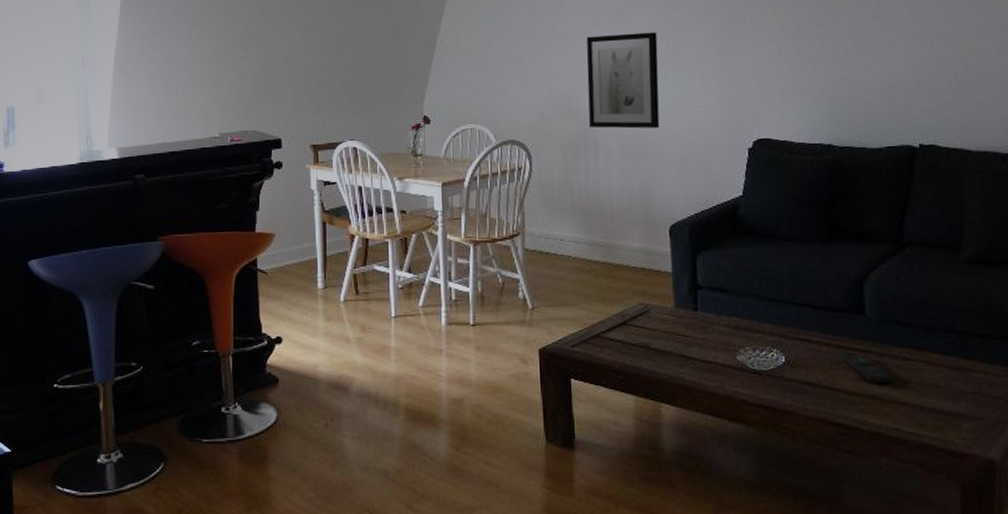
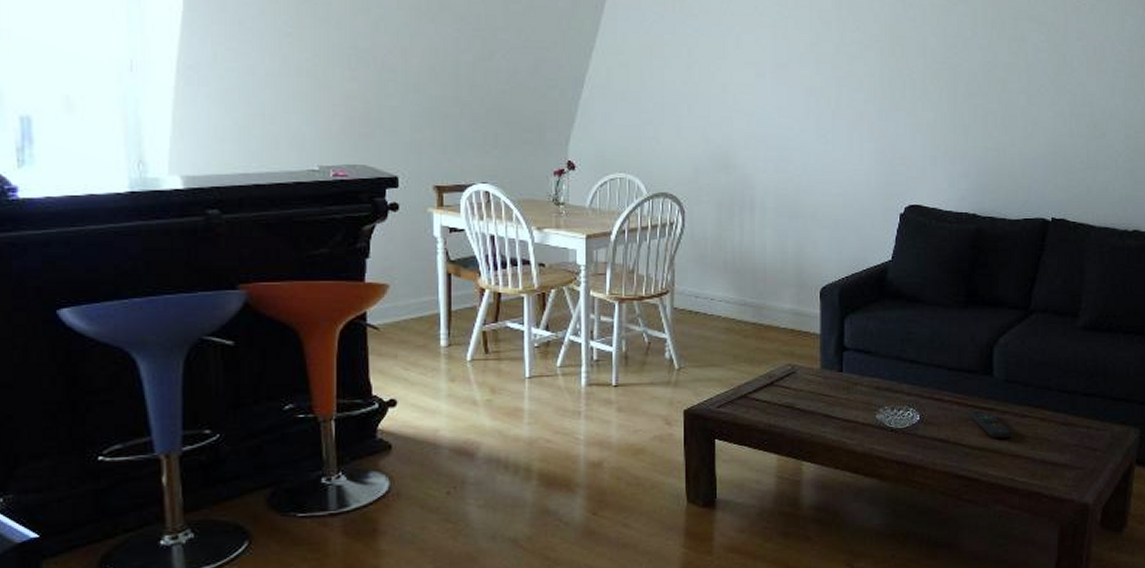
wall art: present [586,32,660,129] -> none [745,88,819,190]

